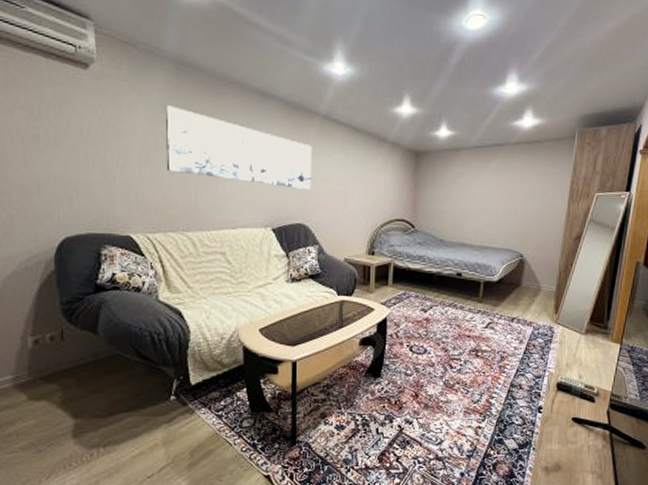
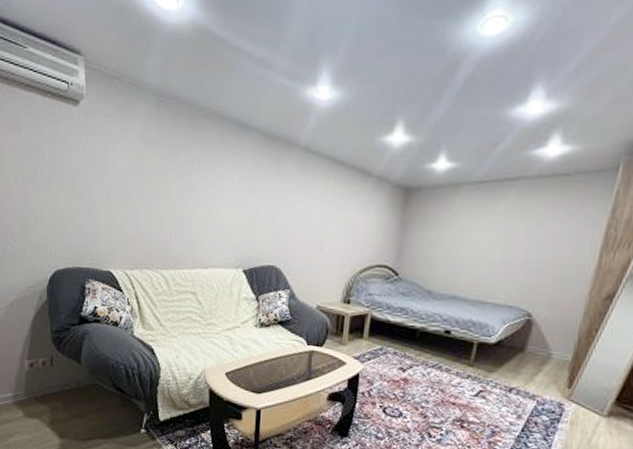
wall art: present [165,105,312,189] -> none [144,140,289,229]

